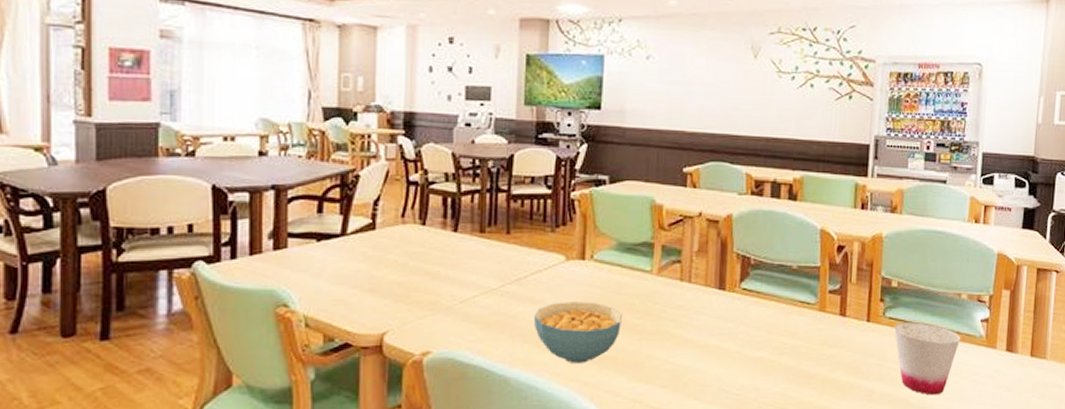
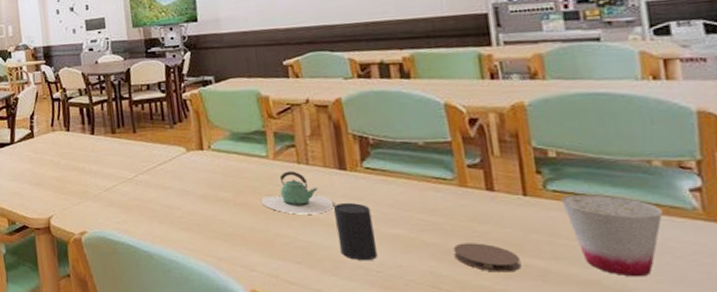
cereal bowl: present [533,301,623,363] -> none [165,186,247,241]
teapot: none [638,288,708,335] -> present [261,171,334,215]
cup: none [706,323,741,384] -> present [334,202,378,261]
coaster: none [804,365,855,393] -> present [453,243,522,272]

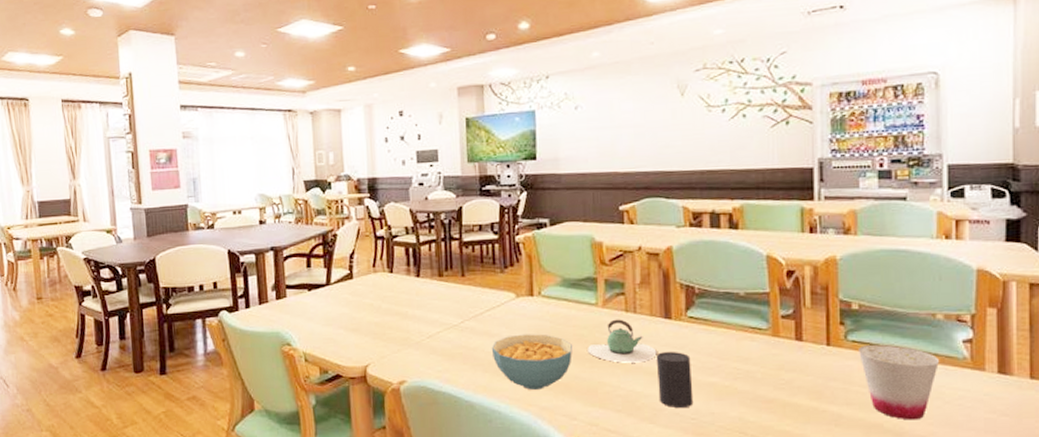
cereal bowl: none [165,186,247,241] -> present [491,334,573,390]
coaster: present [453,243,522,272] -> none [761,390,819,418]

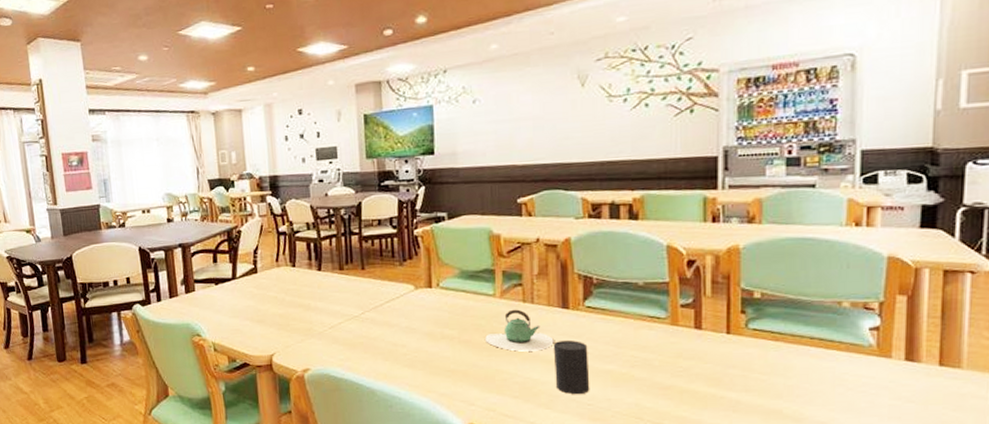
cereal bowl: present [491,334,573,390] -> none [391,324,471,377]
cup: present [859,344,939,420] -> none [760,332,843,407]

